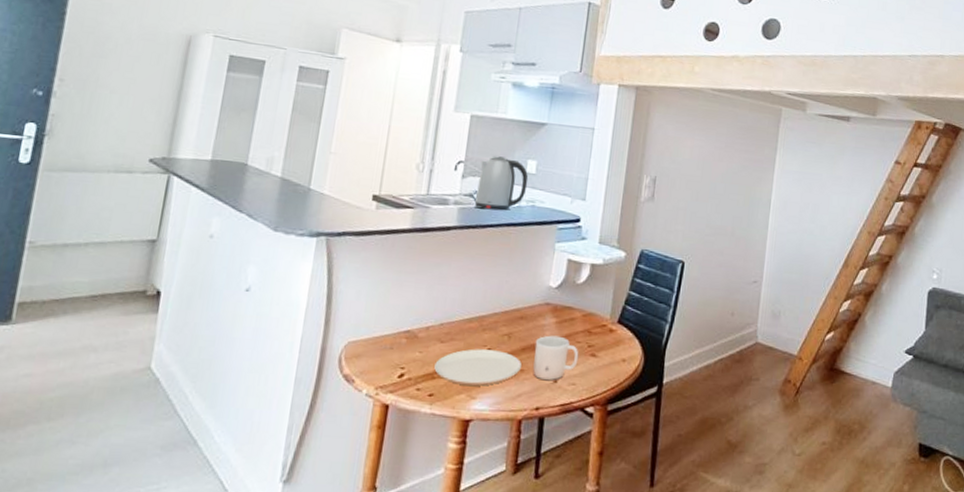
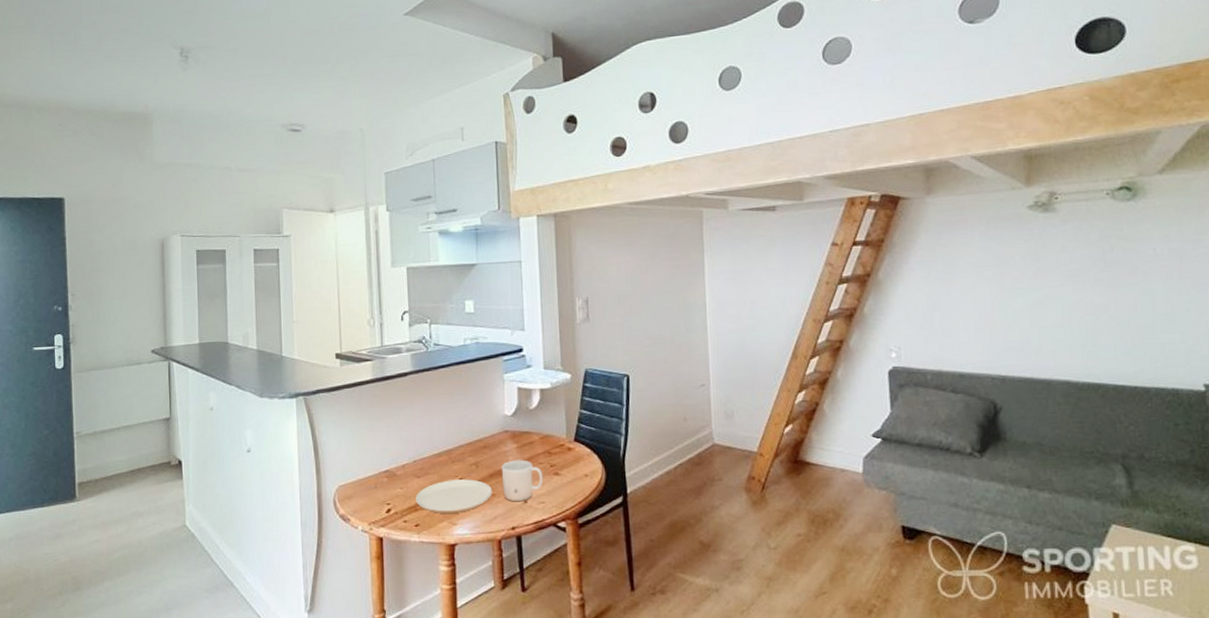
kettle: present [475,156,529,211] -> none [423,301,469,353]

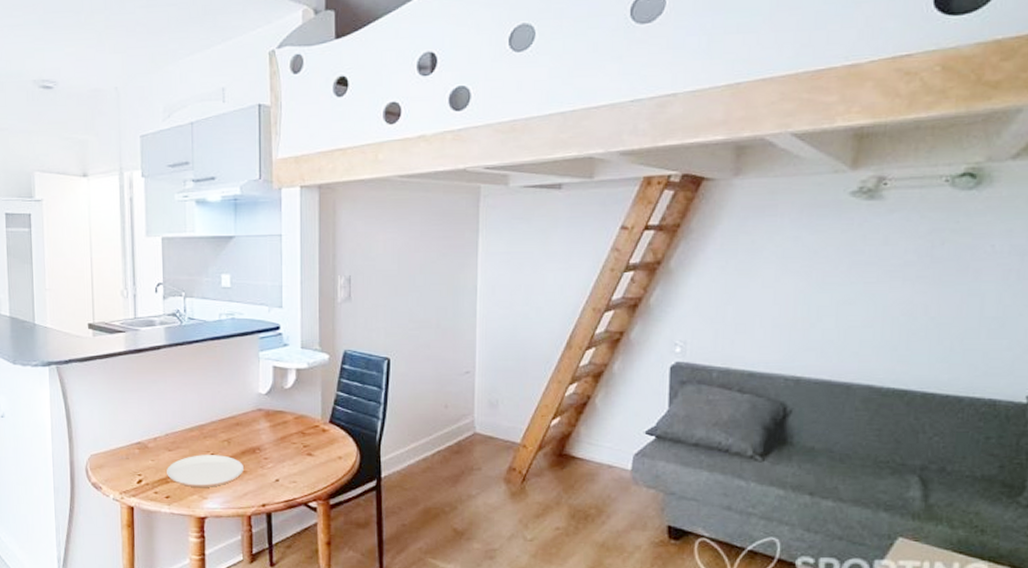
mug: present [501,459,544,502] -> none [253,438,296,480]

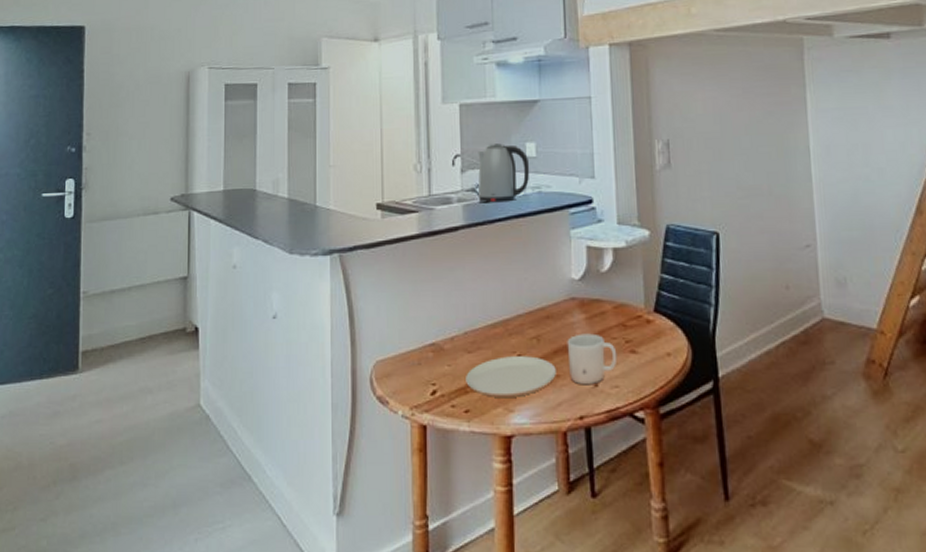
kettle: none [178,274,225,326] -> present [478,143,530,203]
mug: none [253,438,296,480] -> present [567,333,618,385]

